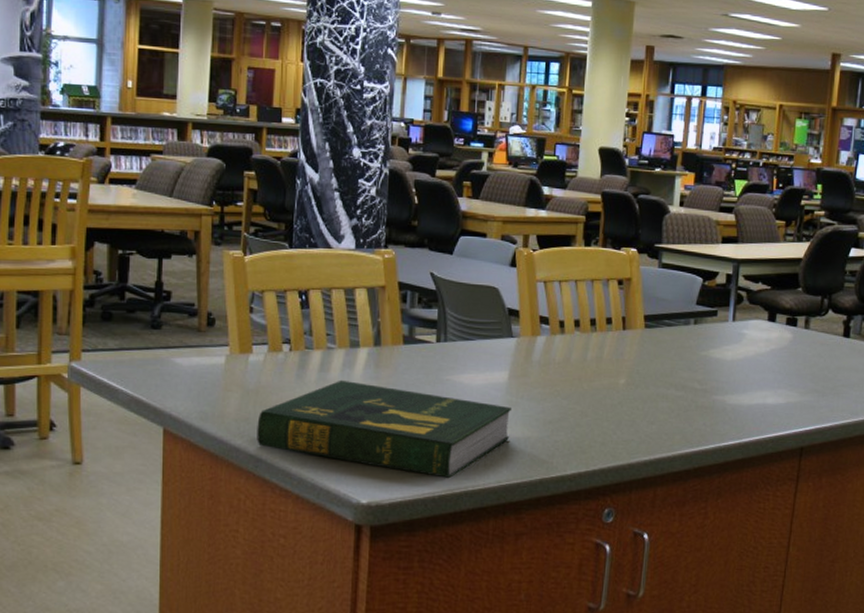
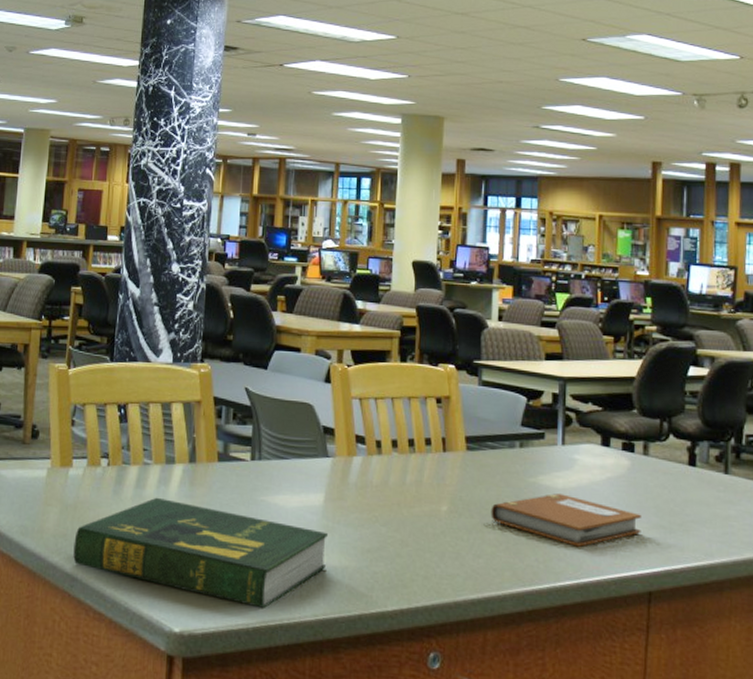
notebook: none [665,365,800,411] -> present [491,494,642,547]

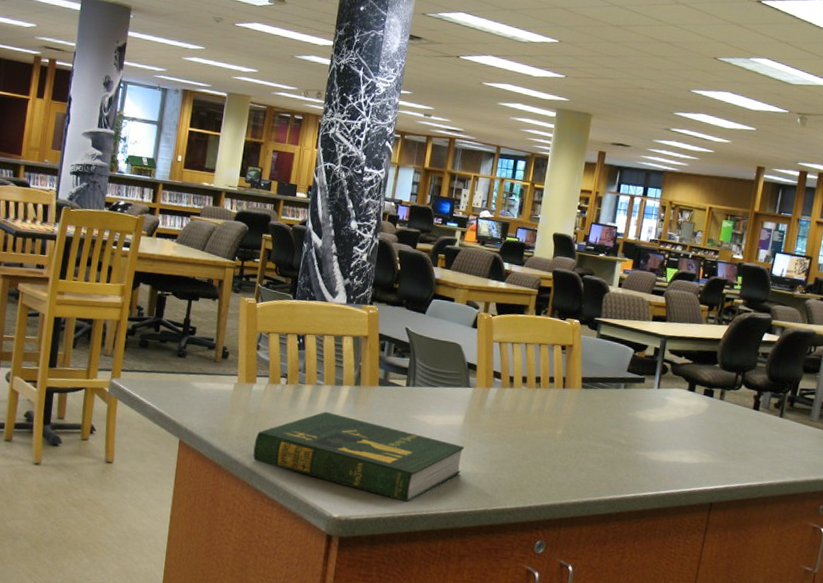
notebook: present [491,494,642,547] -> none [595,425,713,467]

